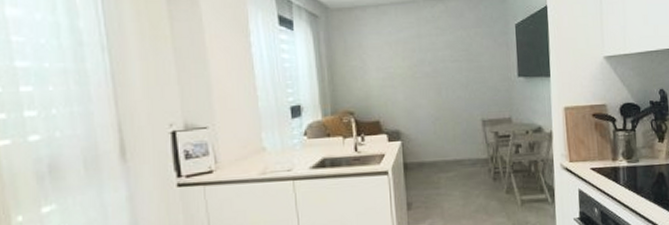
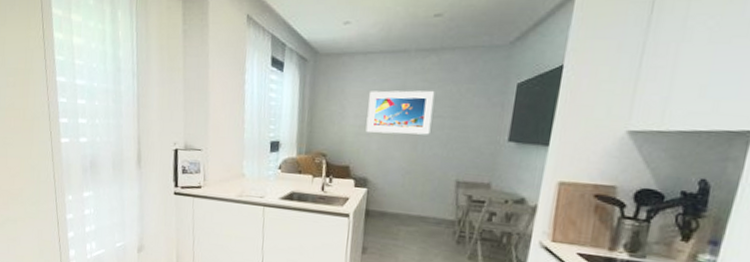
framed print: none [388,38,450,84] -> present [365,90,435,135]

